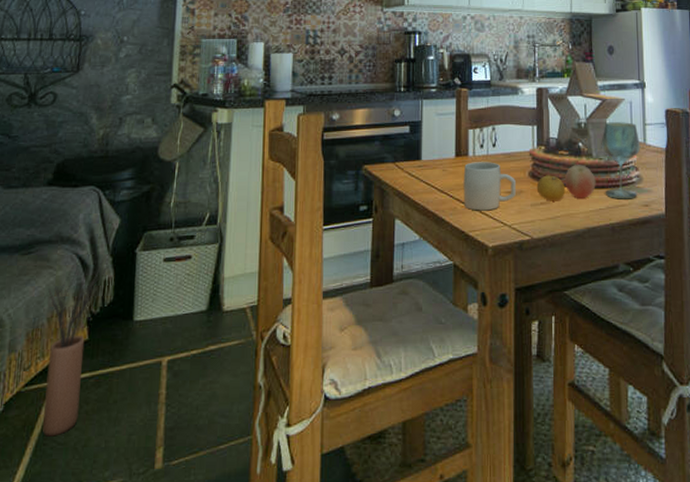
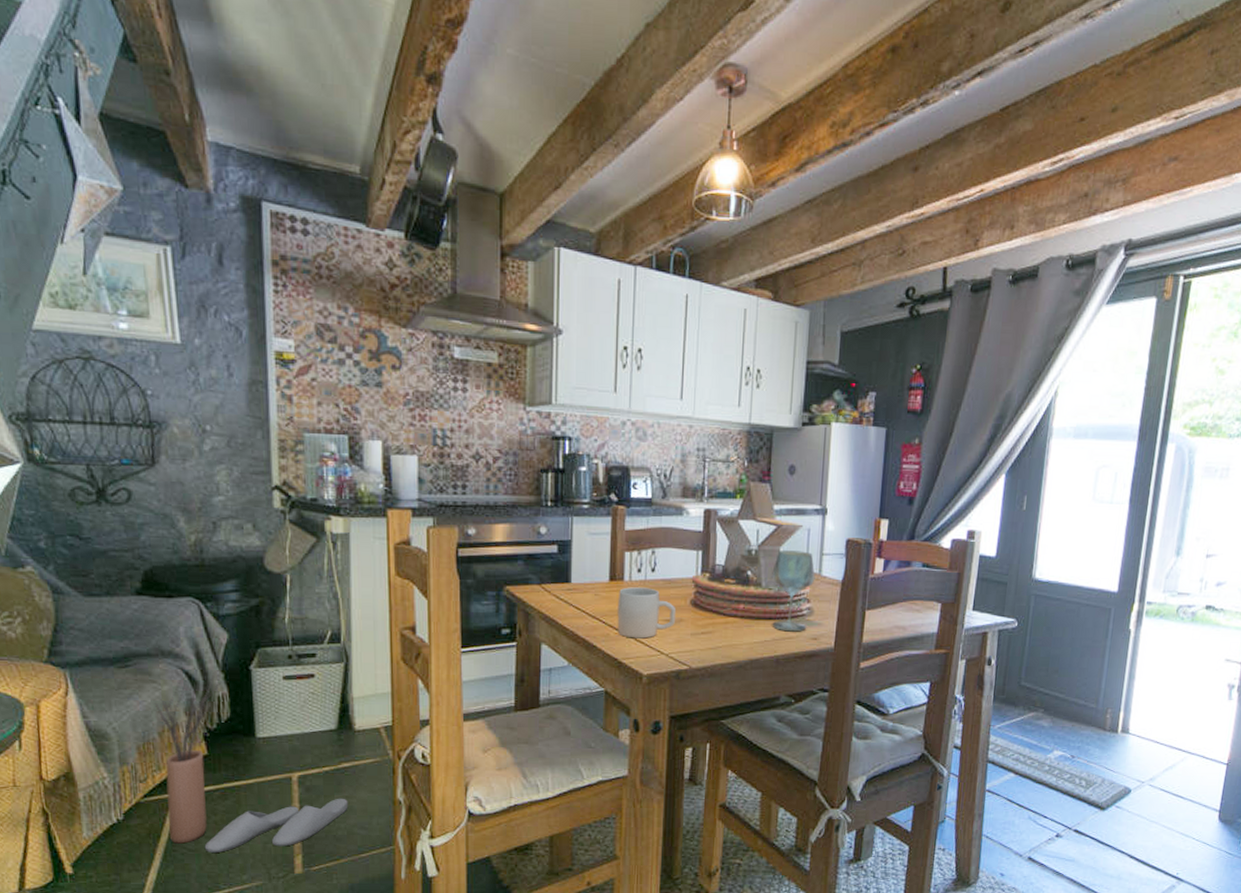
slippers: none [73,383,212,446] -> present [204,798,348,853]
fruit: present [536,175,566,201] -> none [698,604,730,631]
fruit: present [564,165,596,199] -> none [729,594,763,629]

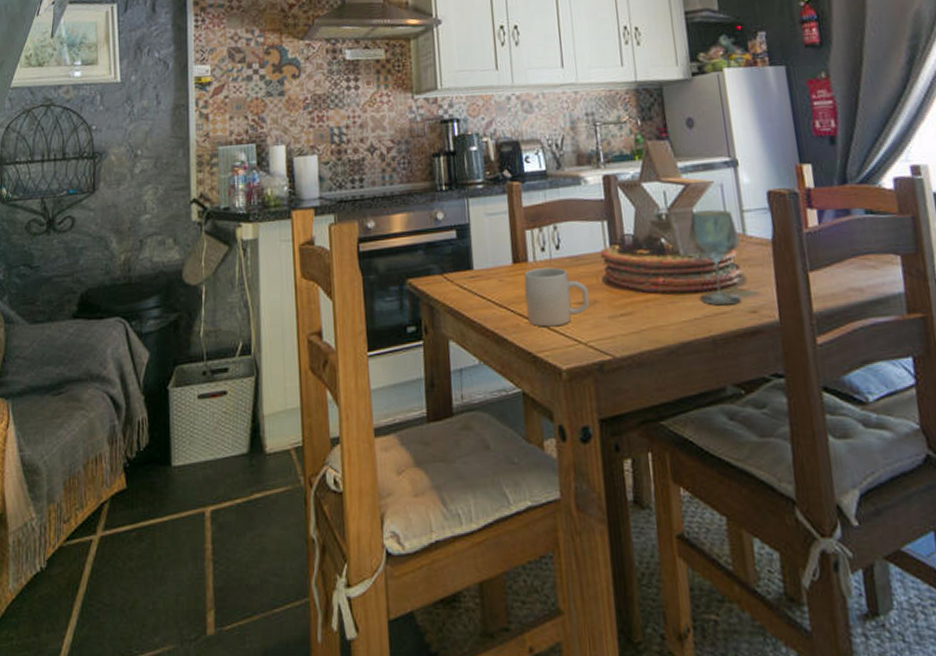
vase: present [155,670,221,844] -> none [82,392,141,597]
slippers: present [204,798,348,853] -> none [119,536,261,608]

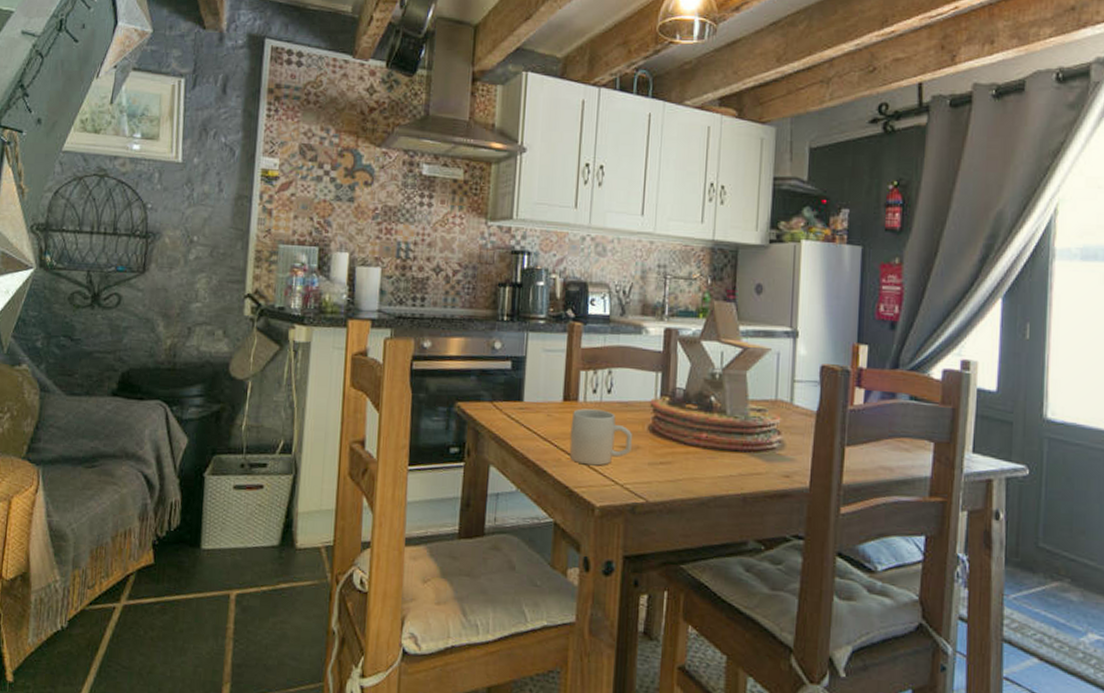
wine glass: present [688,209,741,306] -> none [737,375,787,468]

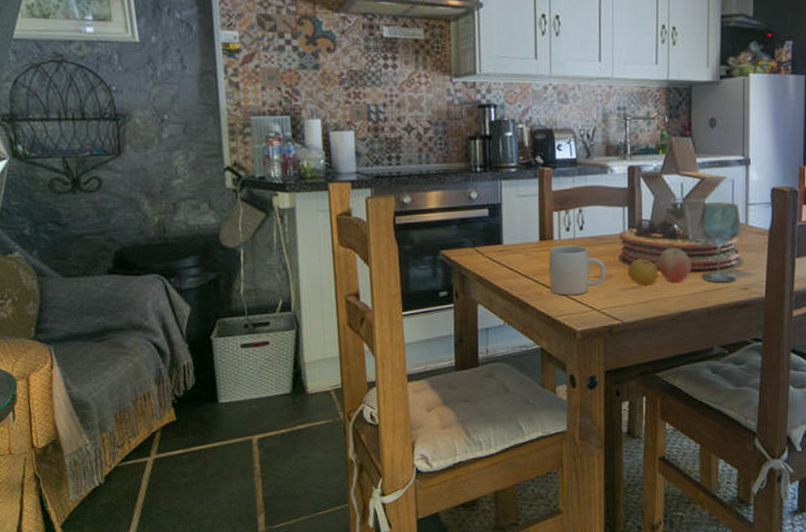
fruit: none [656,431,691,462] -> present [627,258,659,286]
fruit: none [690,421,728,462] -> present [657,247,692,282]
wine glass: none [737,375,787,468] -> present [698,202,742,283]

